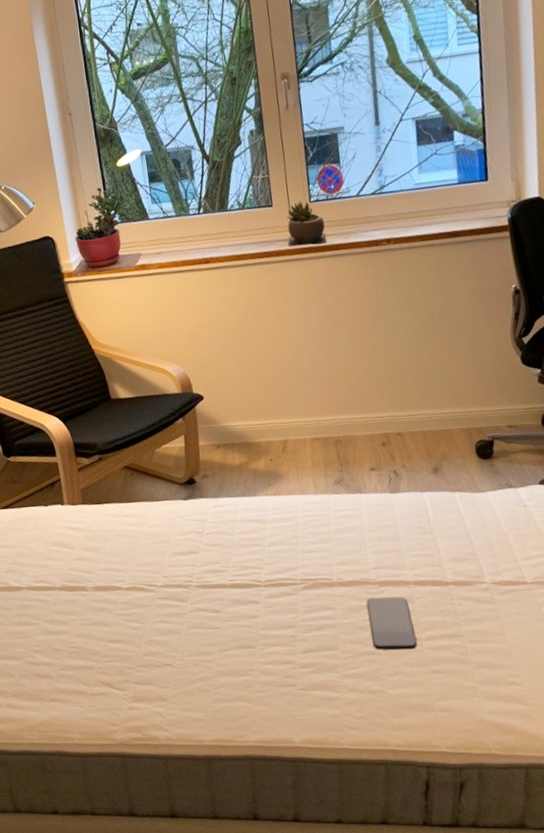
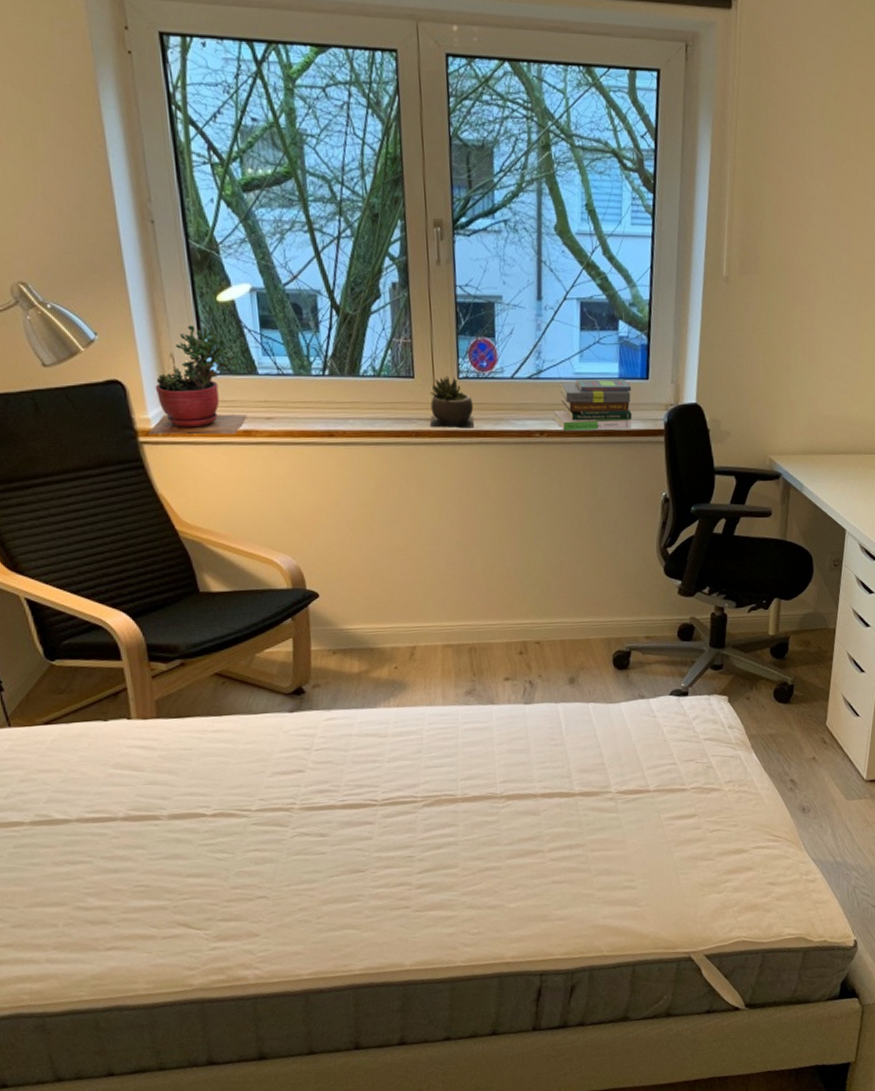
smartphone: present [366,596,417,650] -> none [491,810,540,865]
books: none [397,183,475,237] -> present [553,379,632,431]

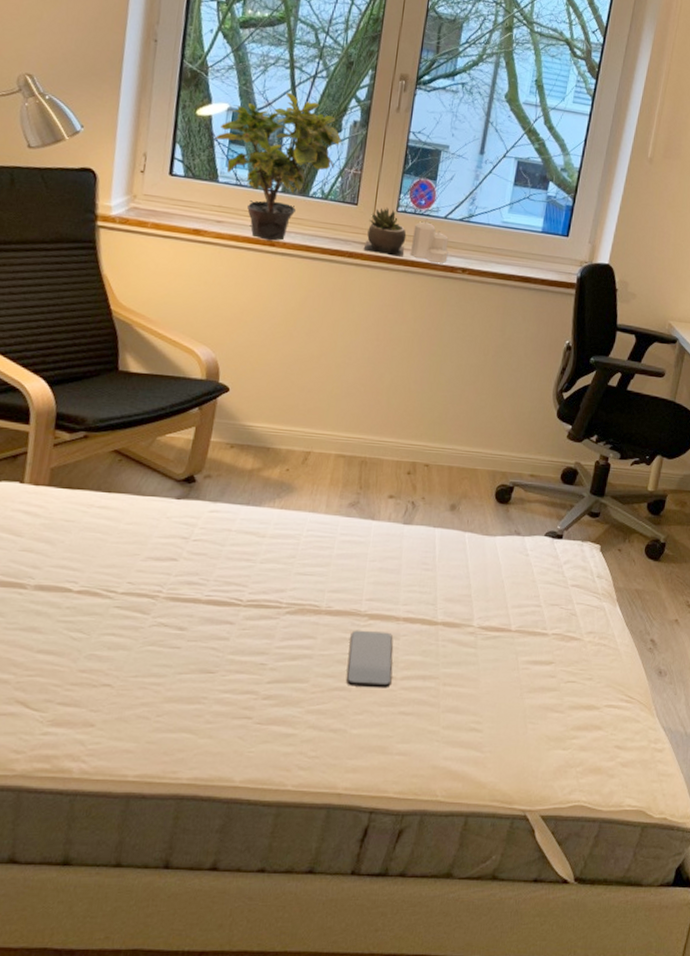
succulent plant: present [148,325,247,435] -> none [107,131,203,231]
potted plant: none [244,260,385,431] -> present [215,92,343,241]
candle: none [480,381,522,430] -> present [410,218,449,264]
smartphone: none [491,810,540,865] -> present [346,630,394,688]
books: present [553,379,632,431] -> none [477,228,552,278]

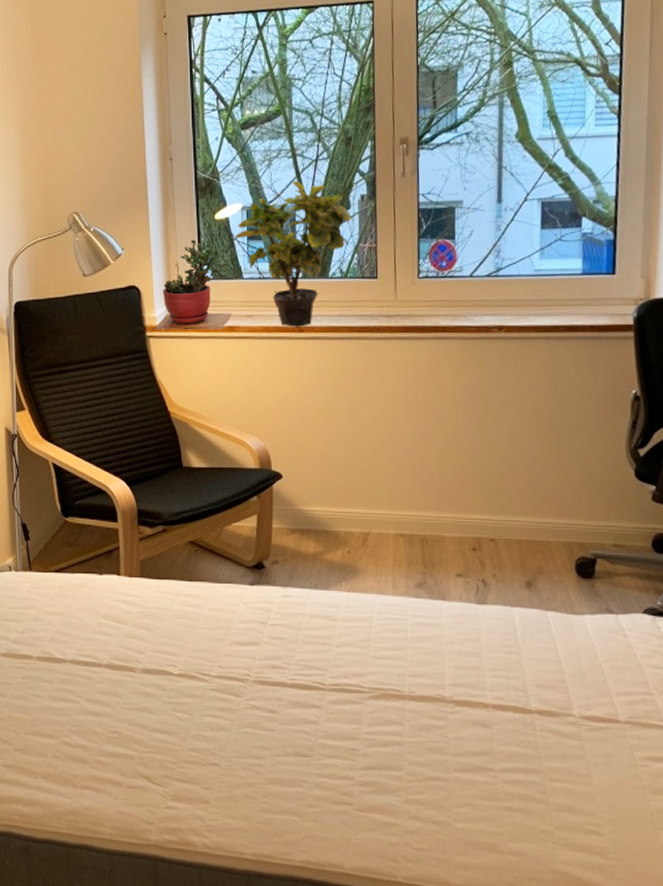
succulent plant: none [107,131,203,231] -> present [154,239,232,330]
smartphone: present [346,630,394,688] -> none [439,717,491,781]
succulent plant: present [363,207,407,257] -> none [390,275,433,324]
candle: present [410,218,449,264] -> none [438,280,480,326]

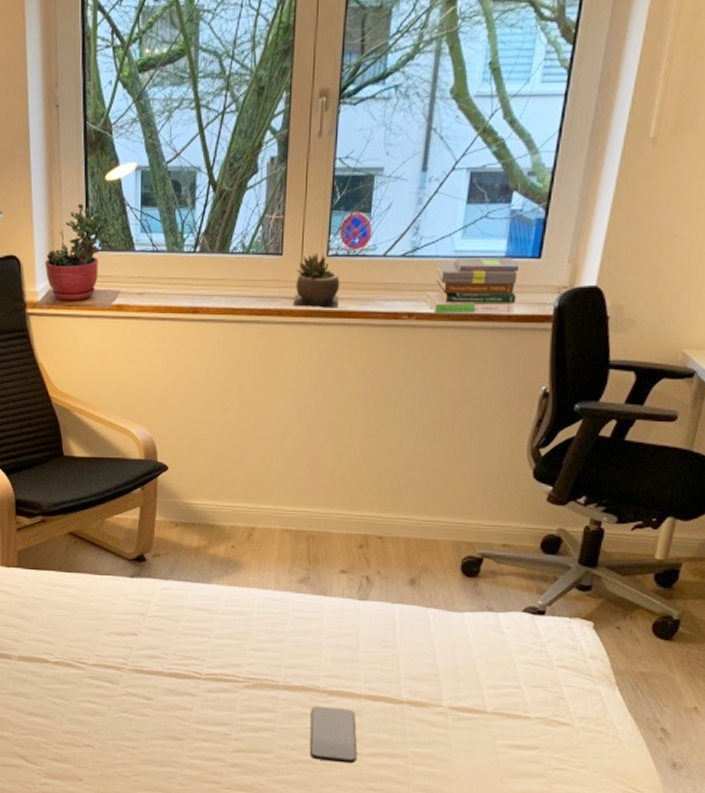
potted plant: present [234,180,353,327] -> none [127,137,260,308]
succulent plant: none [390,275,433,324] -> present [292,252,340,308]
smartphone: none [439,717,491,781] -> present [309,705,357,764]
books: none [512,274,597,326] -> present [425,257,520,314]

